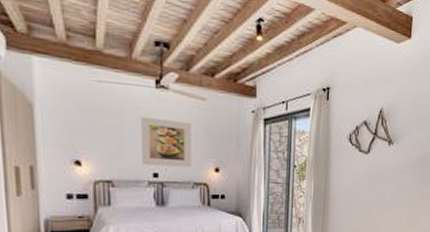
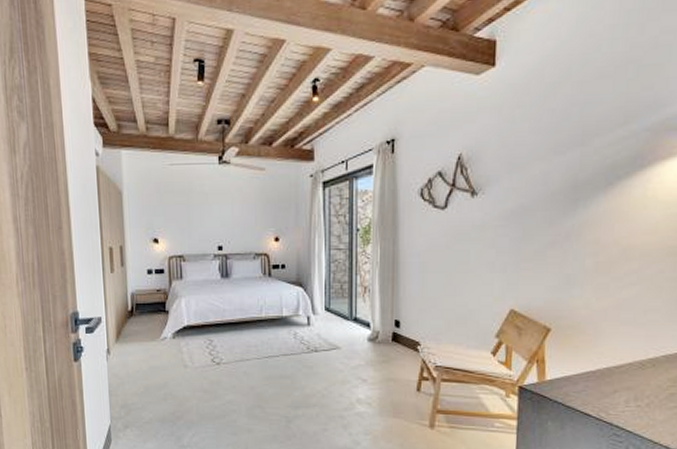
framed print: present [141,116,191,168] -> none [207,192,252,239]

